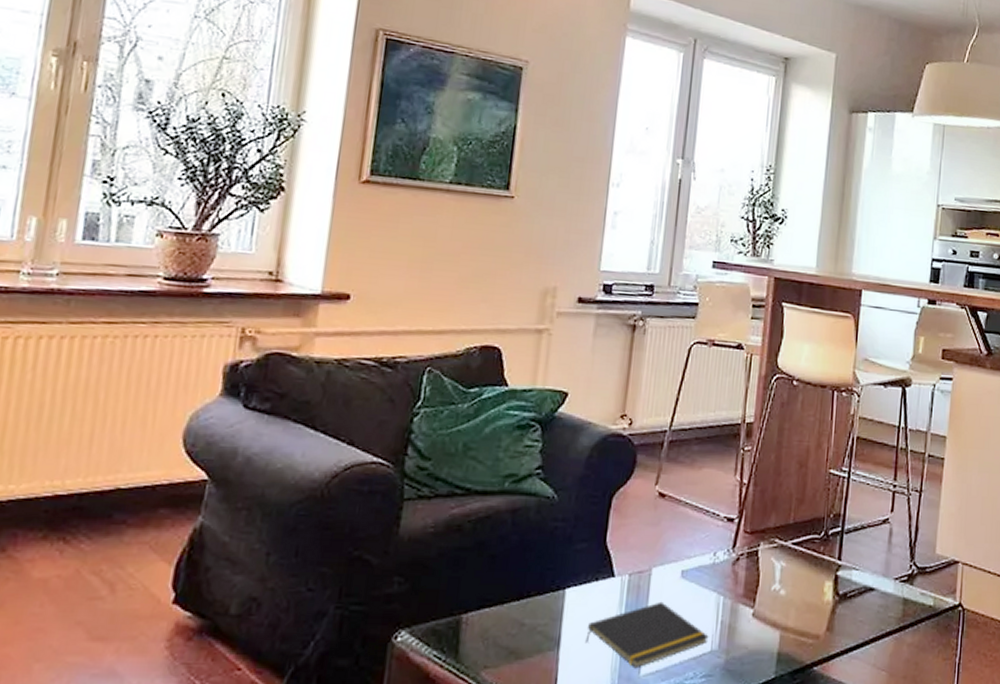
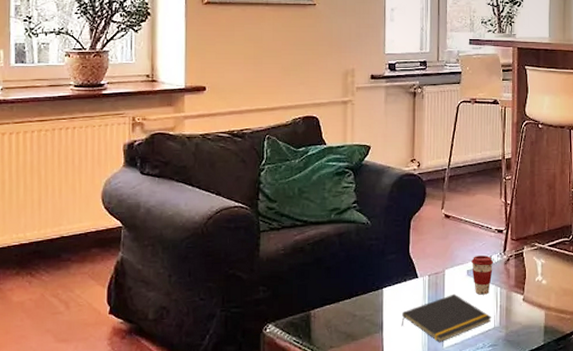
coffee cup: none [688,551,719,605] -> present [472,256,494,295]

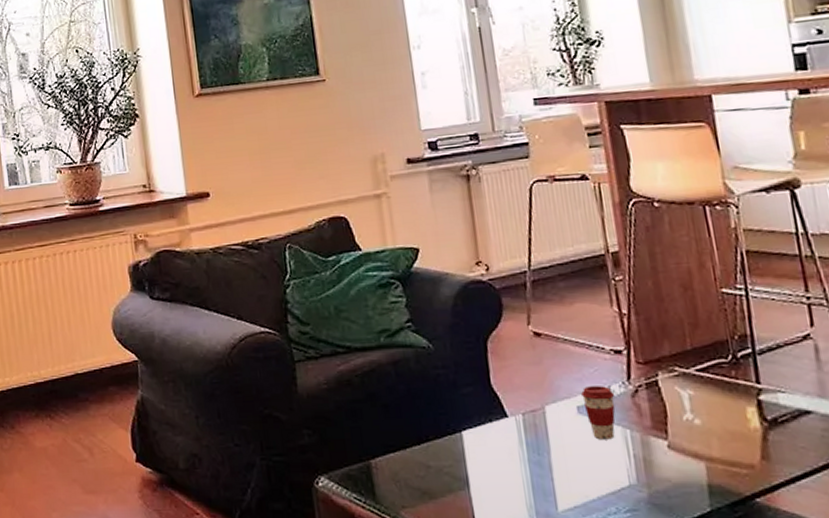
notepad: present [401,293,492,343] -> none [493,438,624,505]

